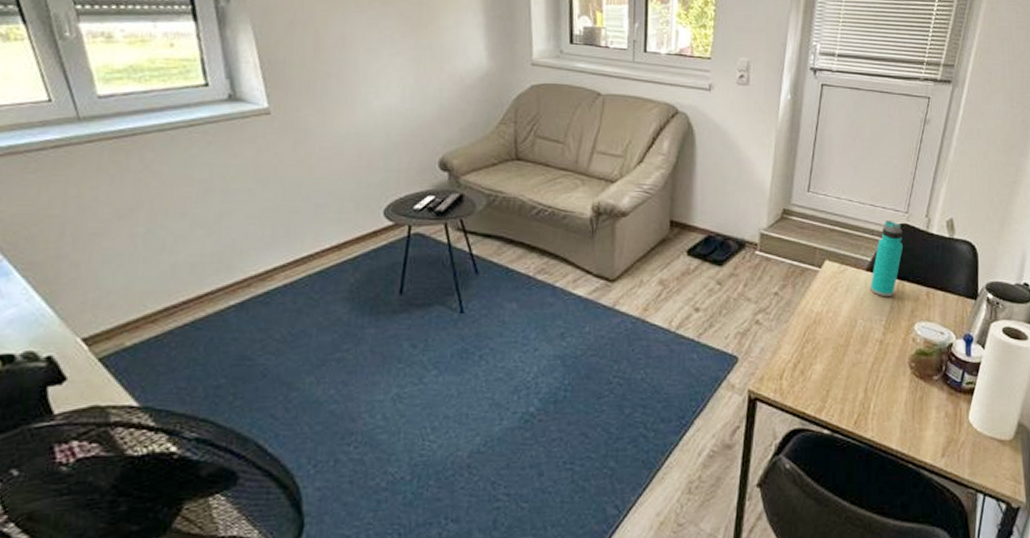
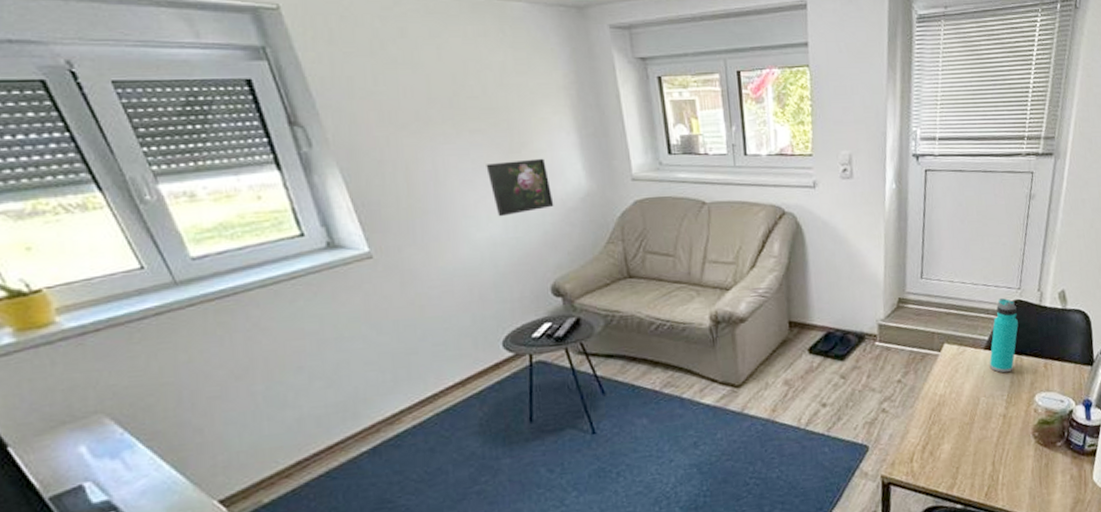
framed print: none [392,34,453,87] -> present [486,158,554,217]

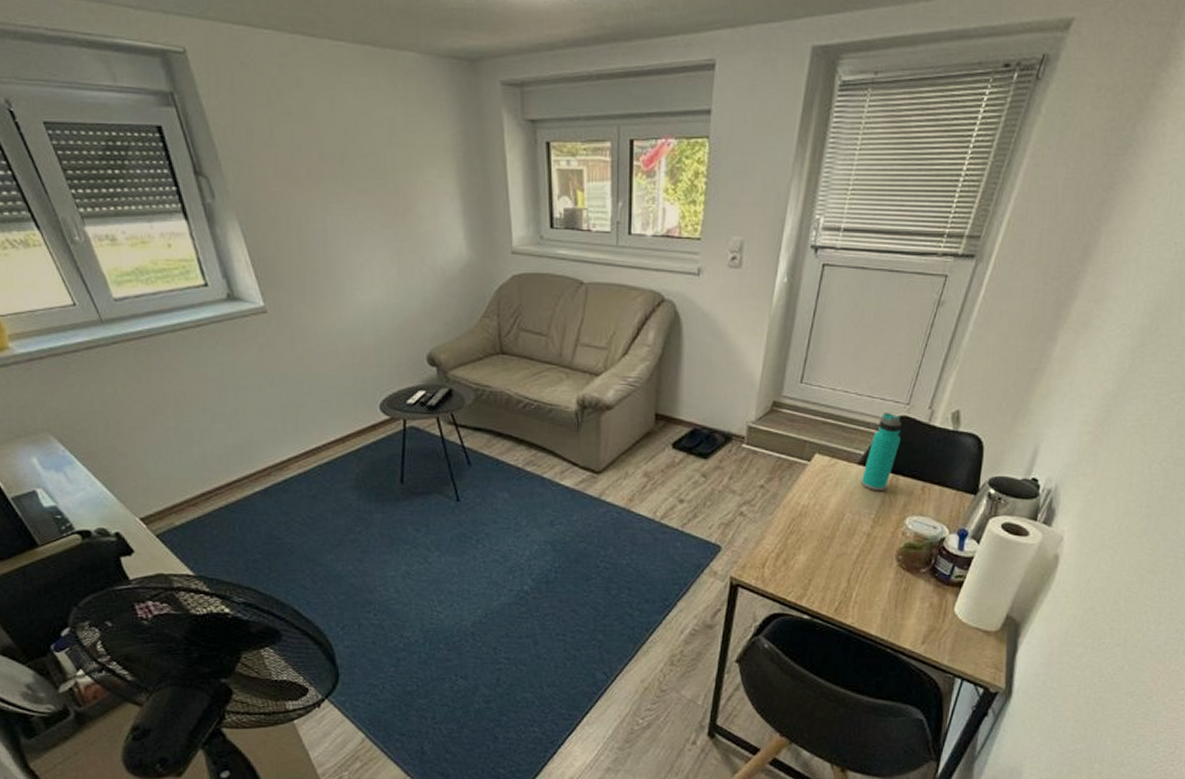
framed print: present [486,158,554,217] -> none [372,224,434,282]

